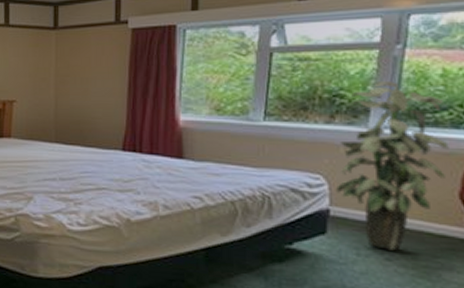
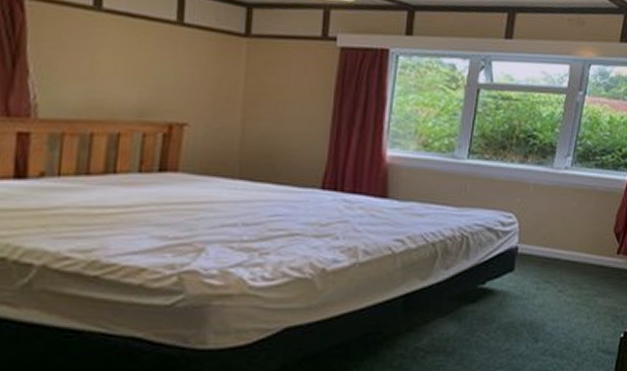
indoor plant: present [335,80,449,252] -> none [523,123,610,284]

